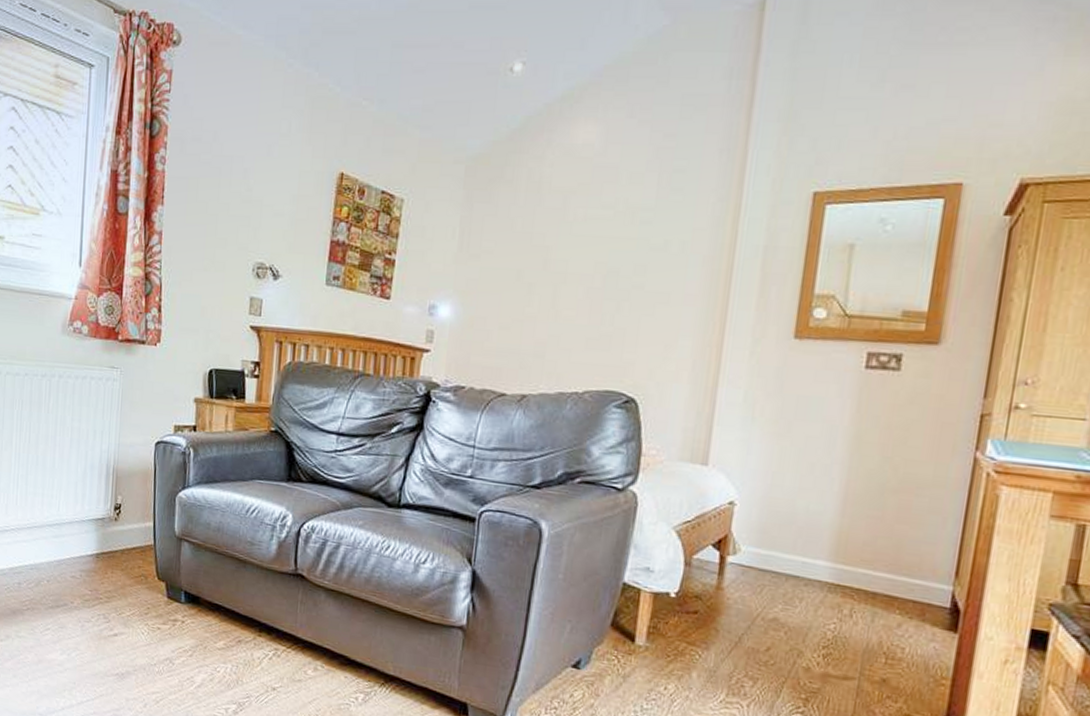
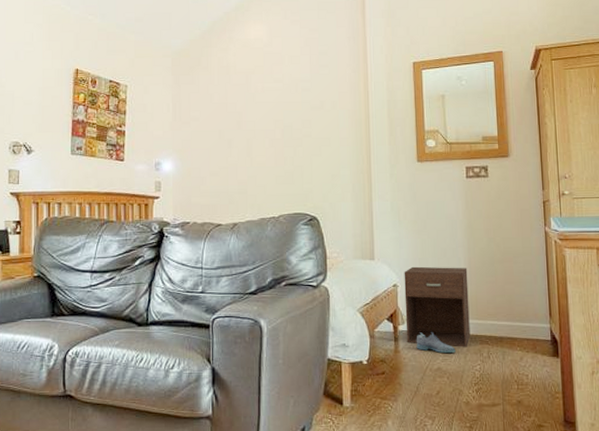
nightstand: none [735,481,842,598] -> present [404,266,471,347]
shoe: none [747,569,804,602] -> present [416,332,456,353]

